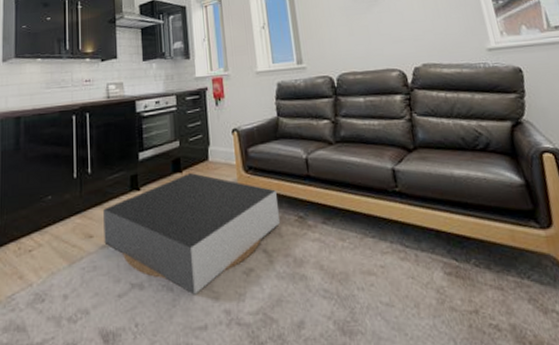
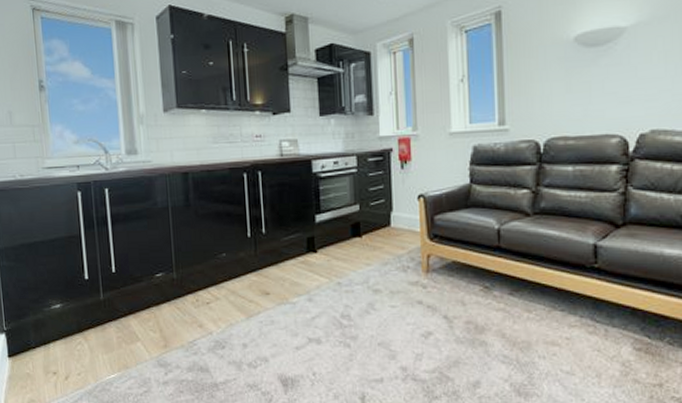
coffee table: present [103,172,280,295] -> none [279,237,463,352]

